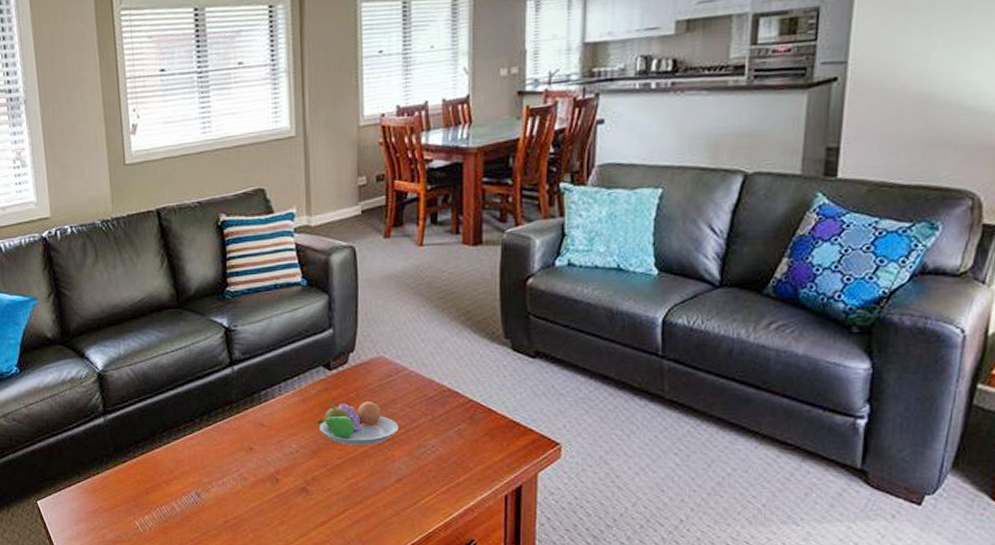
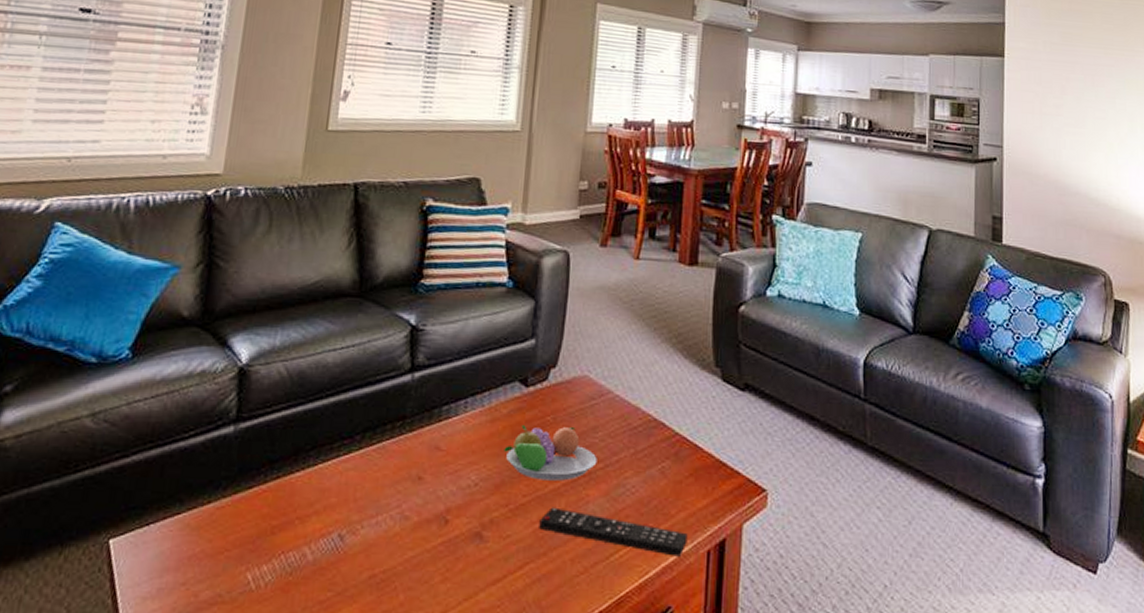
remote control: none [354,466,486,501] -> present [539,507,688,557]

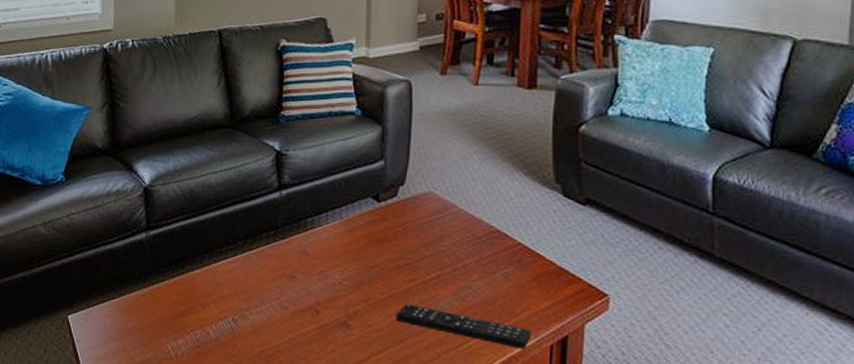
fruit bowl: present [504,425,597,481] -> none [362,235,445,282]

